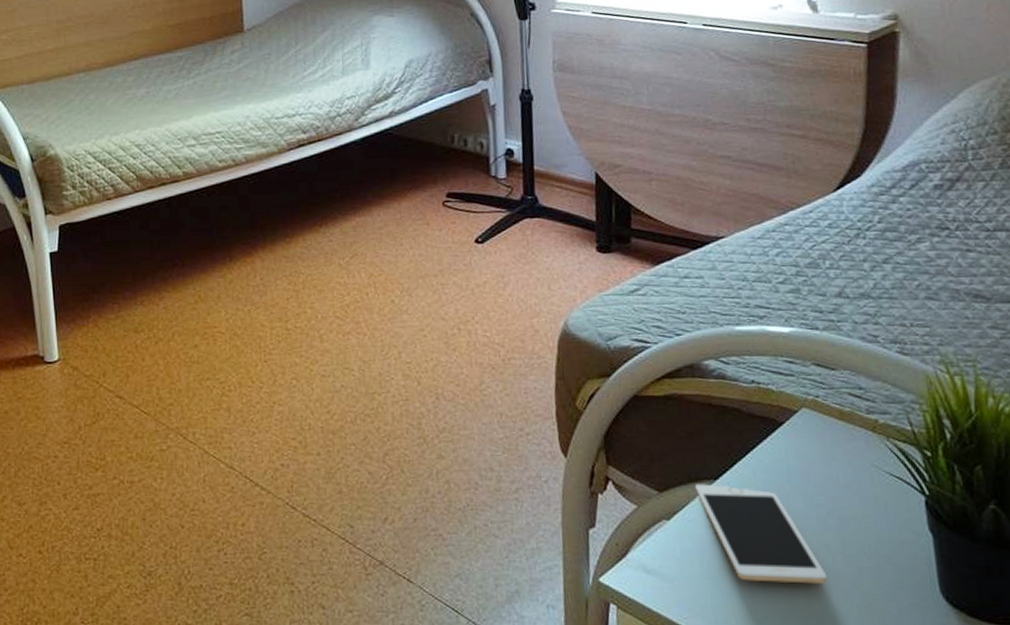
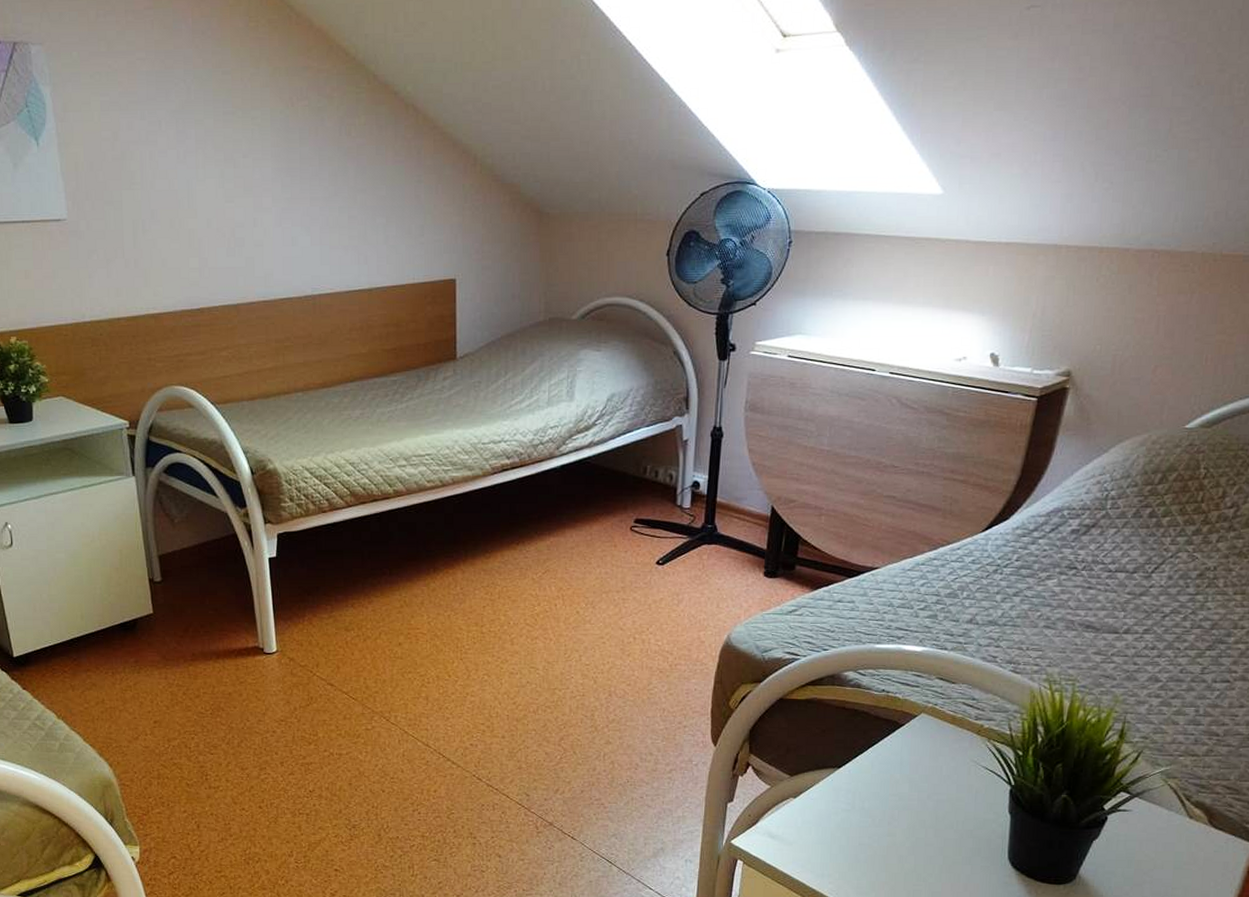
cell phone: present [695,484,828,584] -> none [821,771,919,850]

